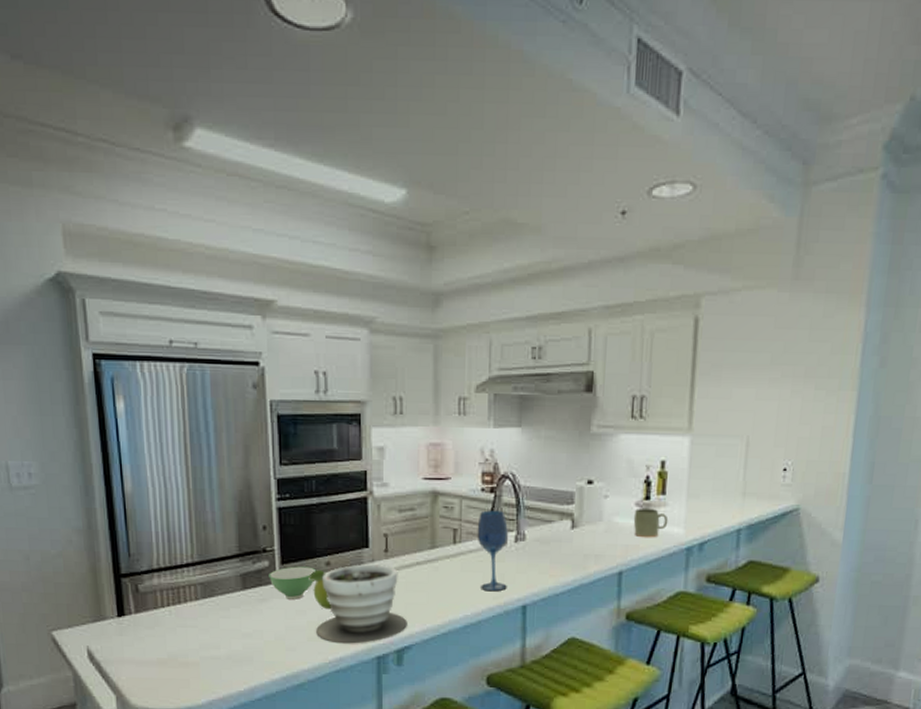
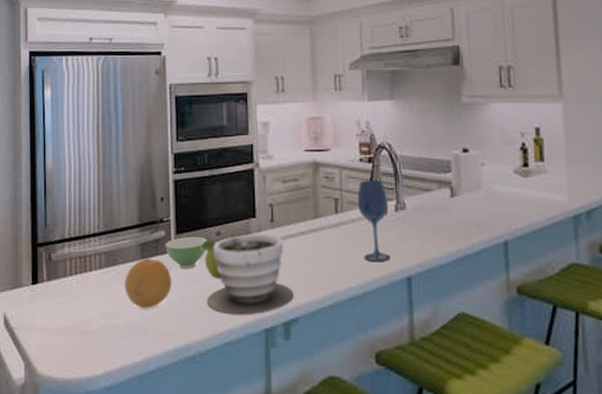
fruit: none [223,589,278,639] -> present [123,258,172,308]
mug: present [633,508,669,538] -> none [513,175,550,206]

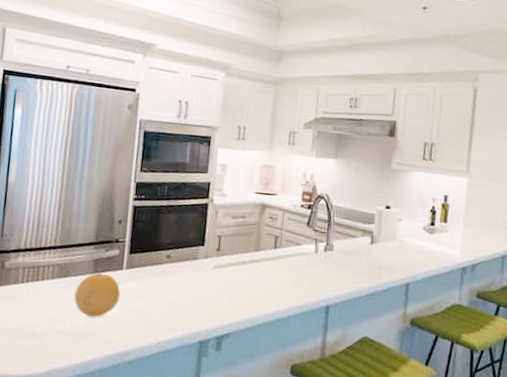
bowl: present [165,236,208,269] -> none [117,256,159,285]
fruit: present [201,239,221,279] -> none [151,261,170,296]
planter: present [207,234,294,314] -> none [150,259,229,328]
wineglass: present [357,180,390,262] -> none [293,223,320,292]

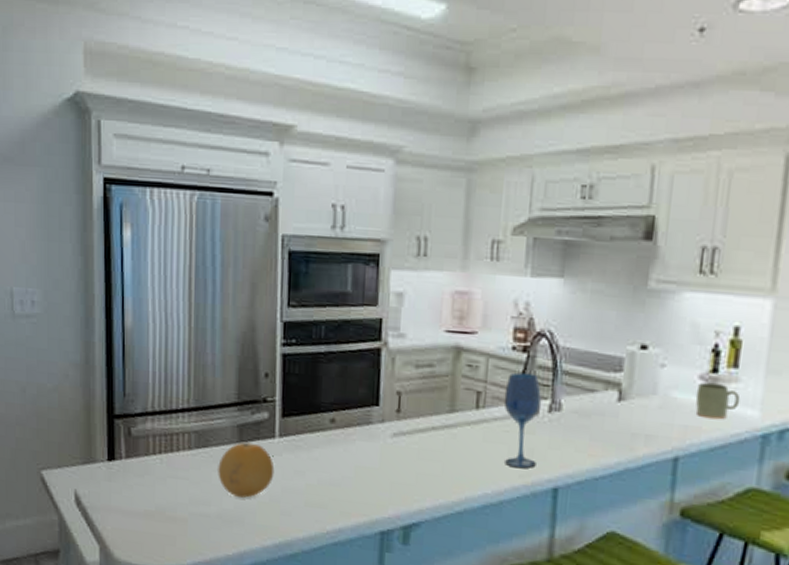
wineglass: none [293,223,320,292] -> present [503,372,542,469]
mug: none [420,232,448,257] -> present [695,382,741,420]

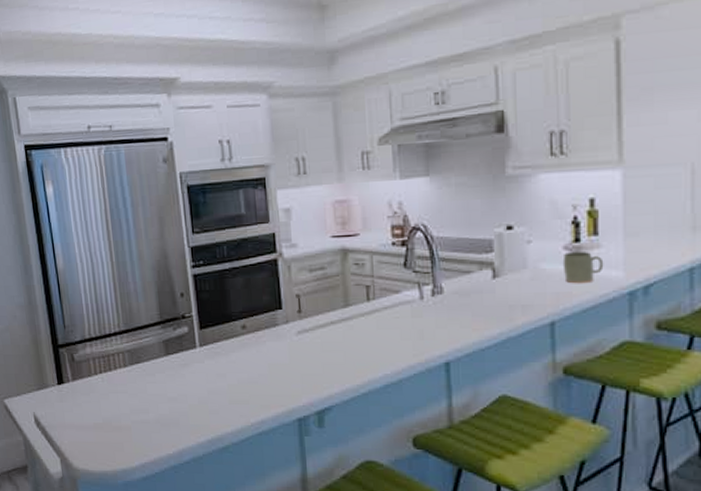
fruit: present [216,442,275,498] -> none [150,355,200,403]
wineglass: present [503,372,542,469] -> none [390,264,427,349]

